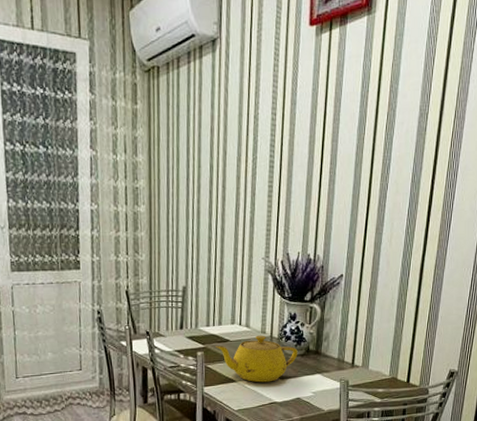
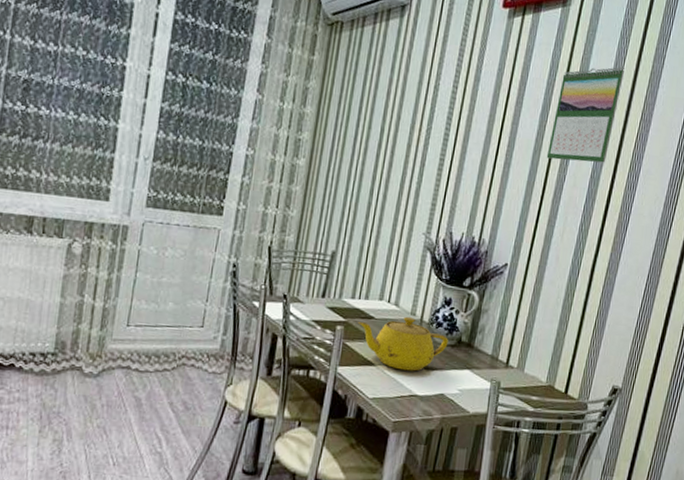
calendar: none [368,68,434,170] -> present [546,67,624,163]

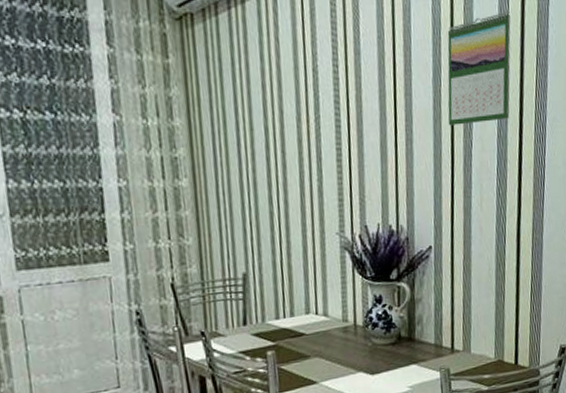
teapot: present [358,316,449,371] -> none [289,324,388,382]

